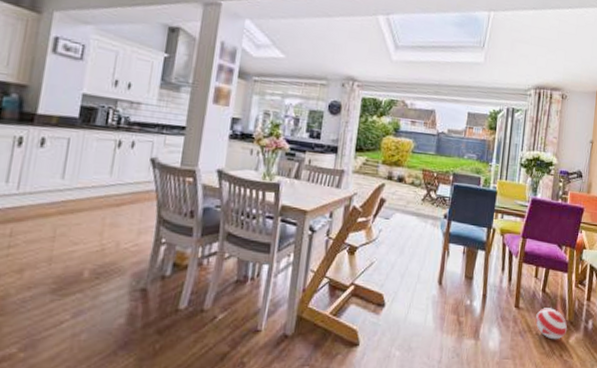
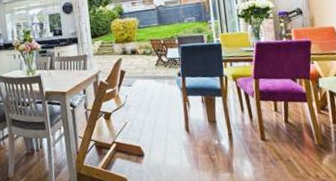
ball: present [535,308,568,340] -> none [284,135,319,163]

